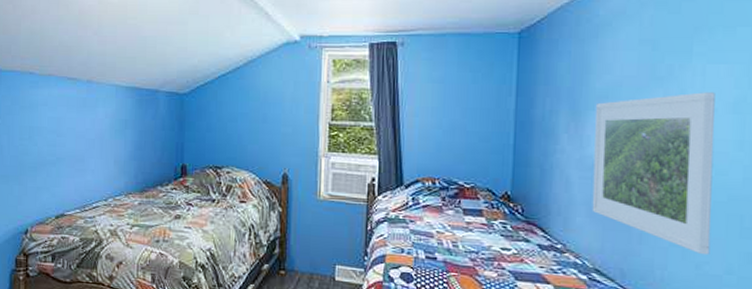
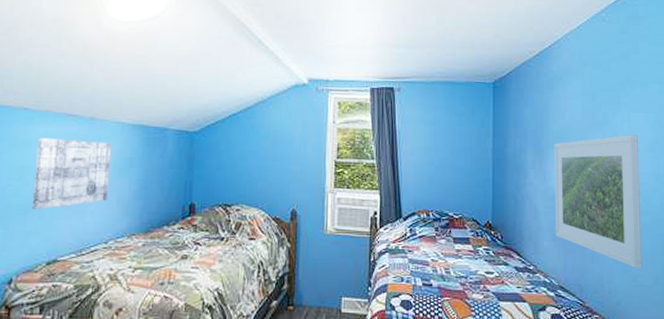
wall art: none [41,100,108,168] -> present [31,137,112,210]

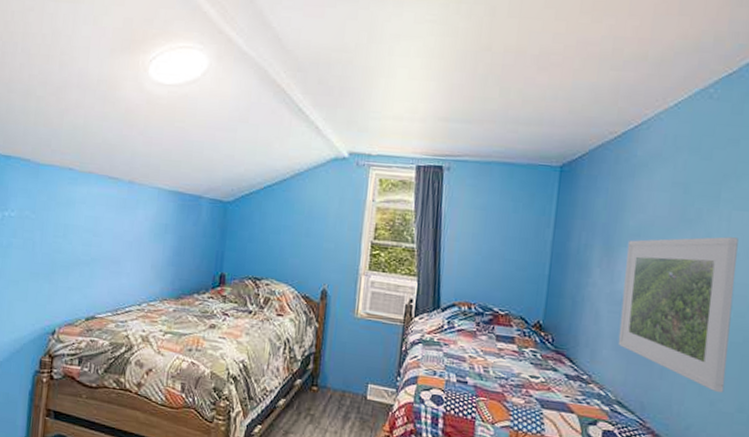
wall art: present [31,137,112,210] -> none [74,198,149,268]

